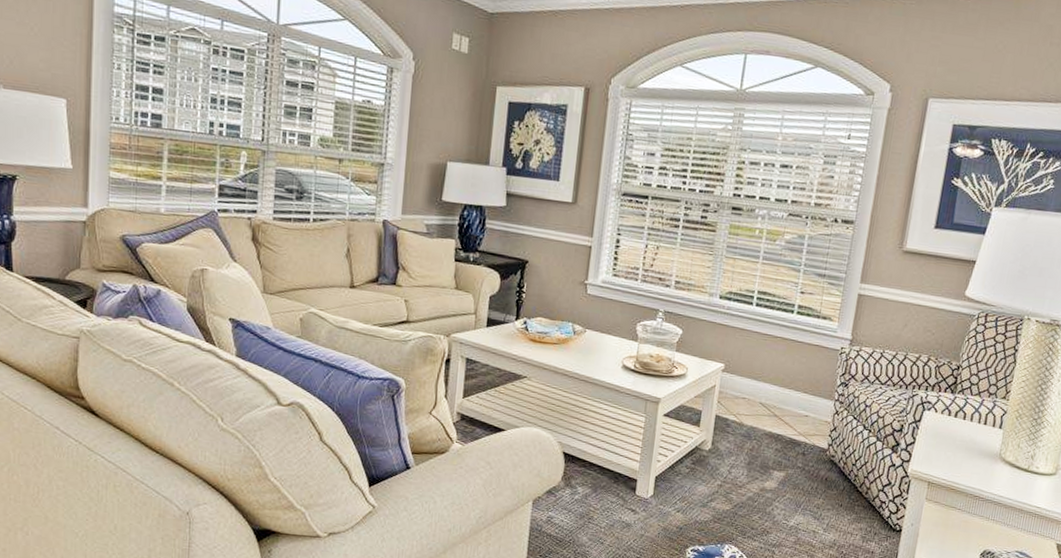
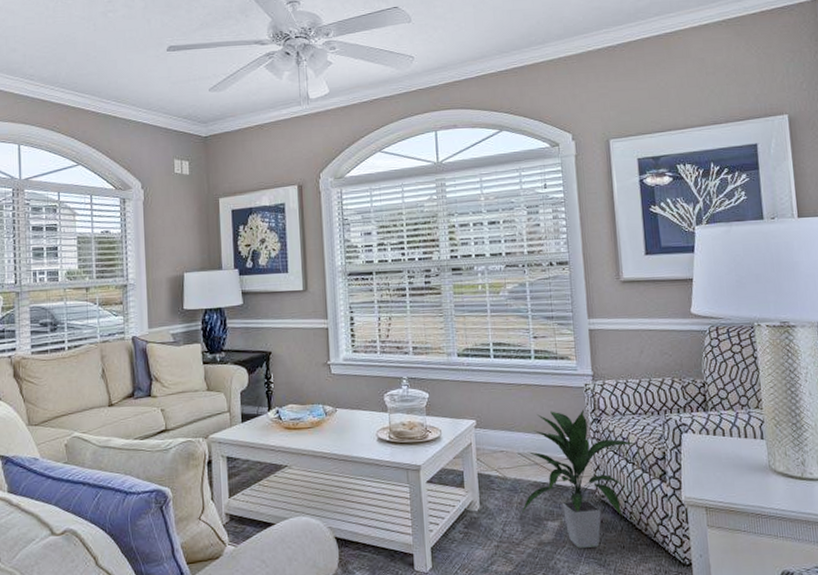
indoor plant: none [749,367,876,501] -> present [521,409,635,548]

